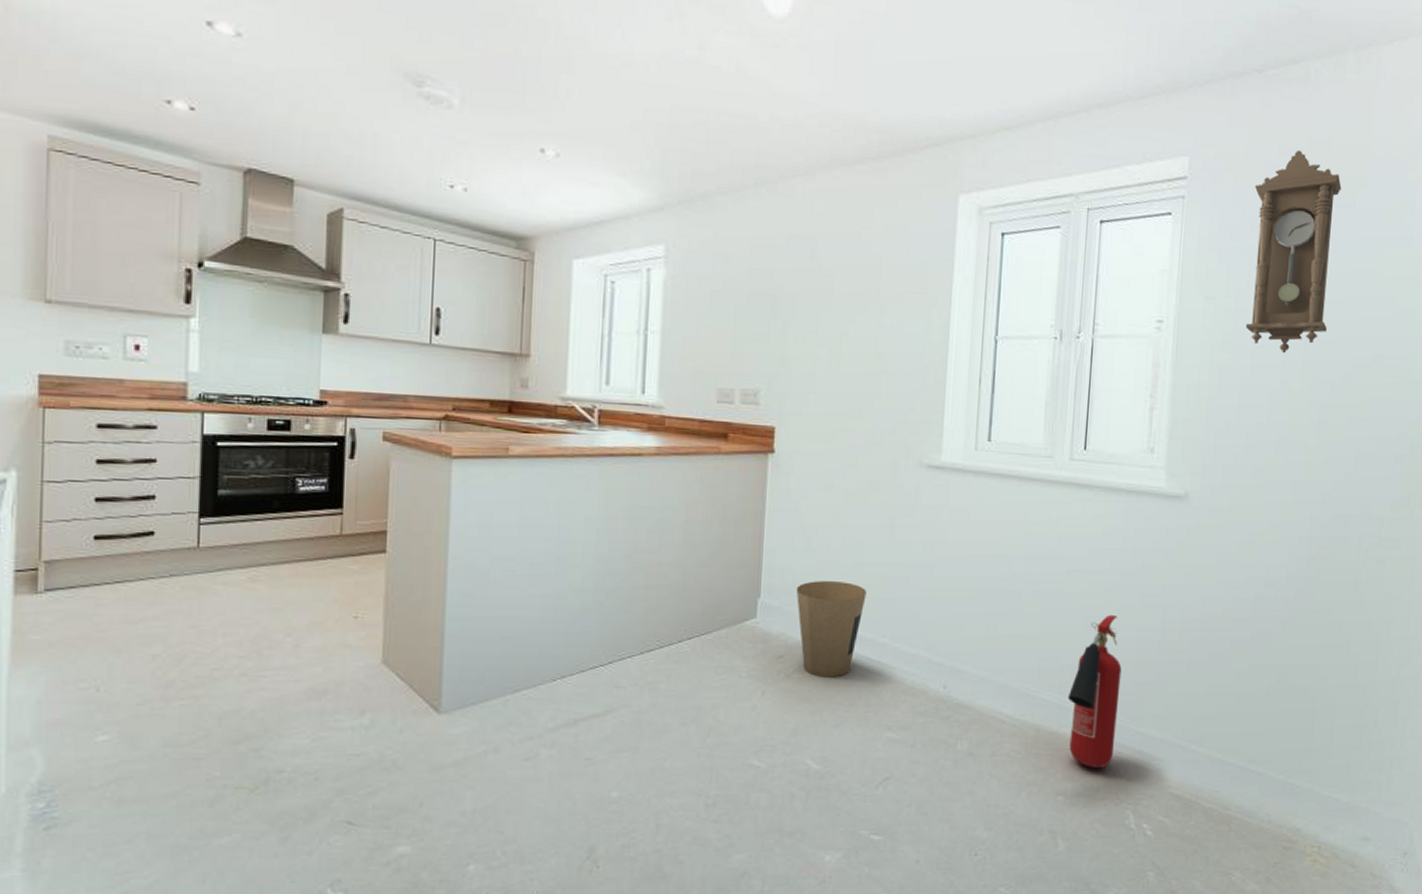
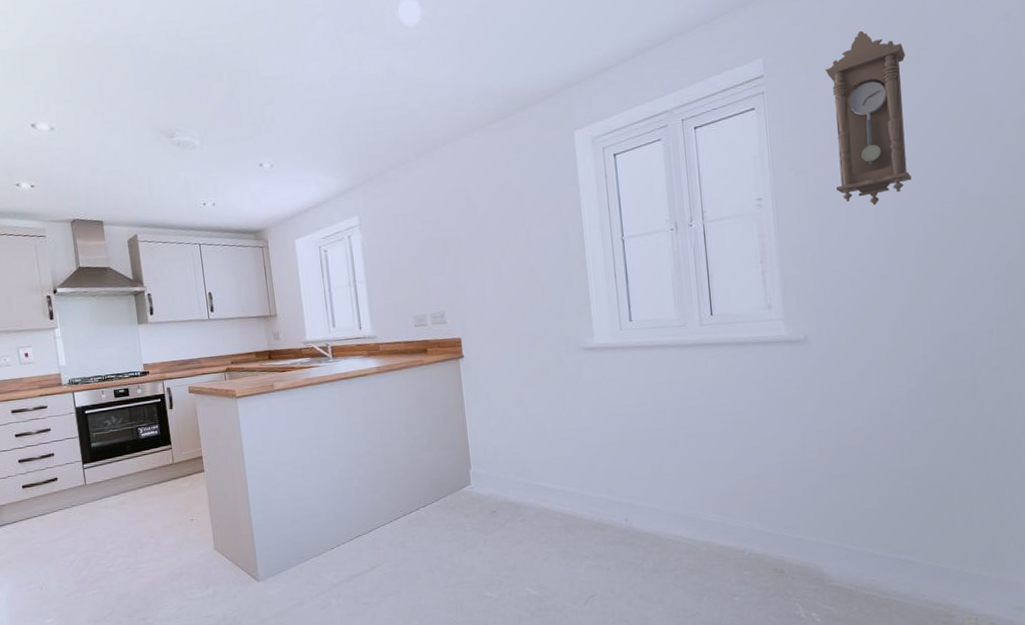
trash can: present [796,580,867,678] -> none [497,448,552,524]
fire extinguisher: present [1067,614,1122,768] -> none [729,445,776,572]

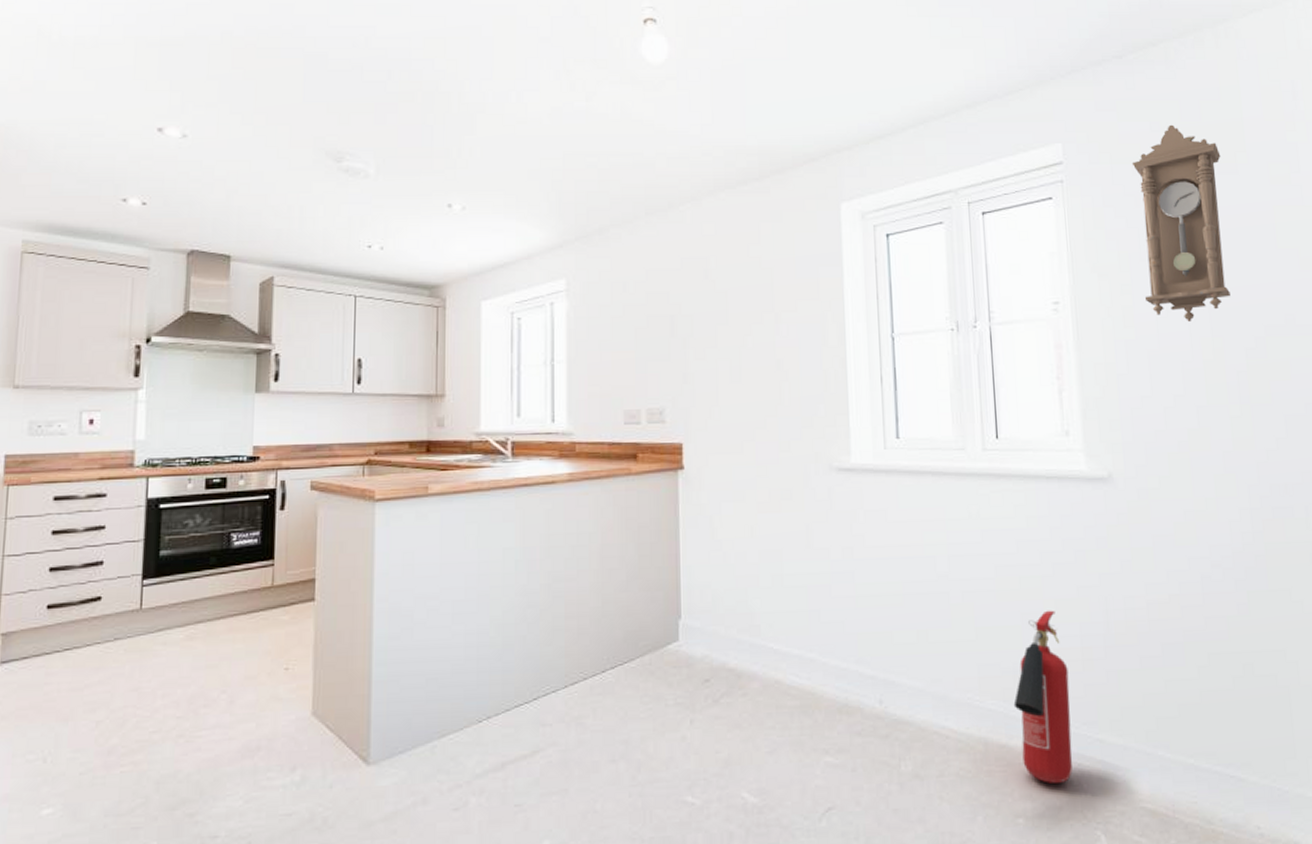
fire extinguisher: none [729,445,776,572] -> present [1013,610,1073,783]

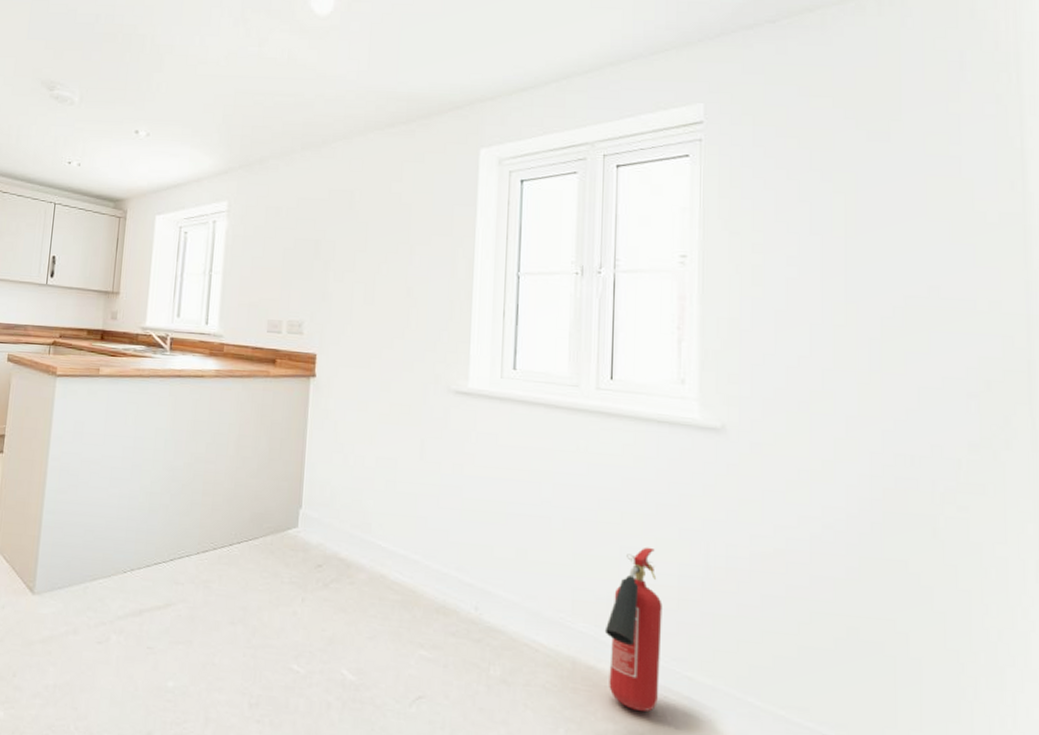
pendulum clock: present [1131,124,1230,323] -> none [775,90,873,286]

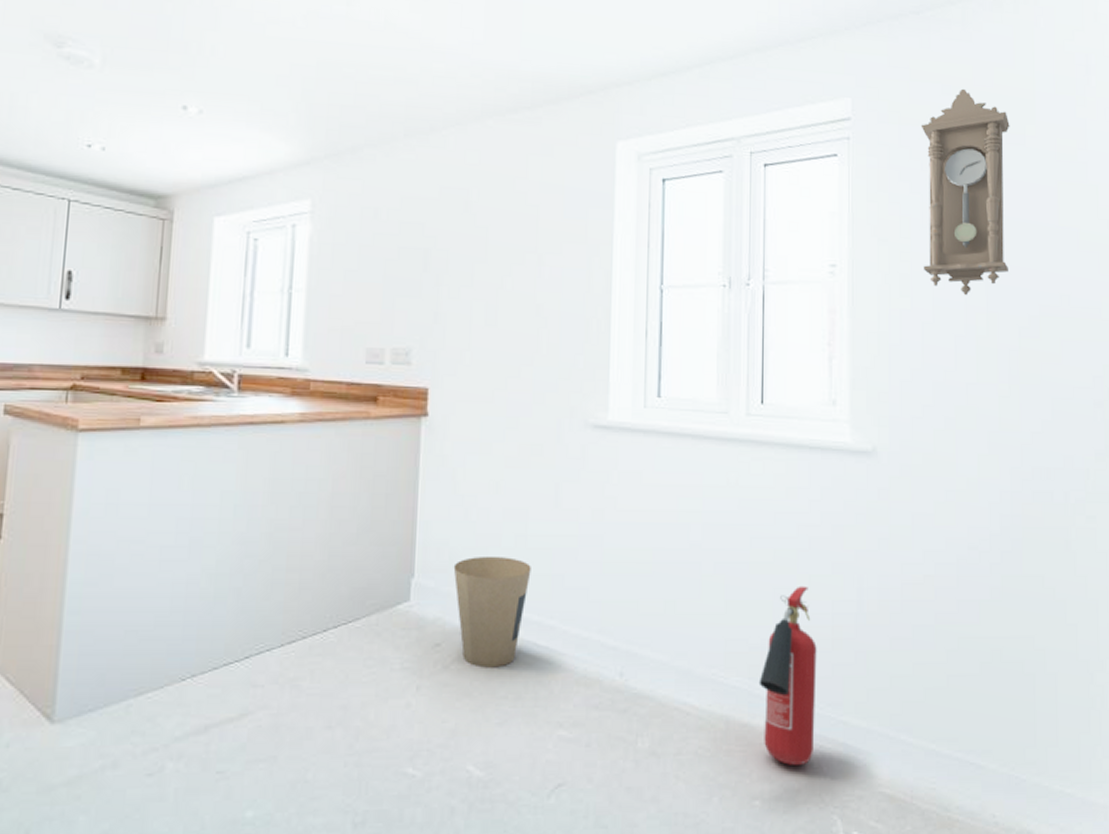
trash can: none [333,496,399,591] -> present [453,555,531,668]
pendulum clock: none [775,90,873,286] -> present [920,88,1010,296]

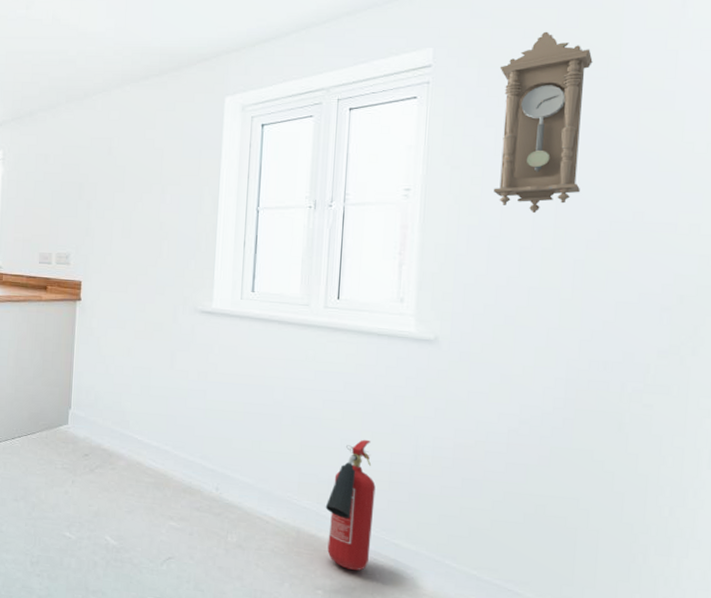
trash can: present [453,555,531,668] -> none [97,398,152,475]

